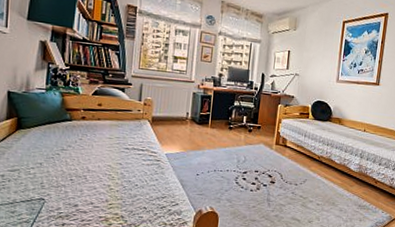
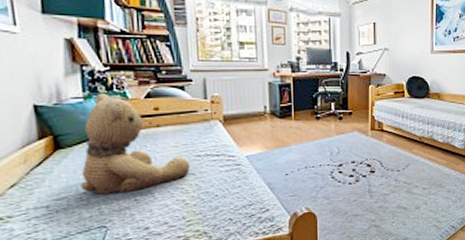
teddy bear: none [31,86,120,173] -> present [80,92,191,195]

